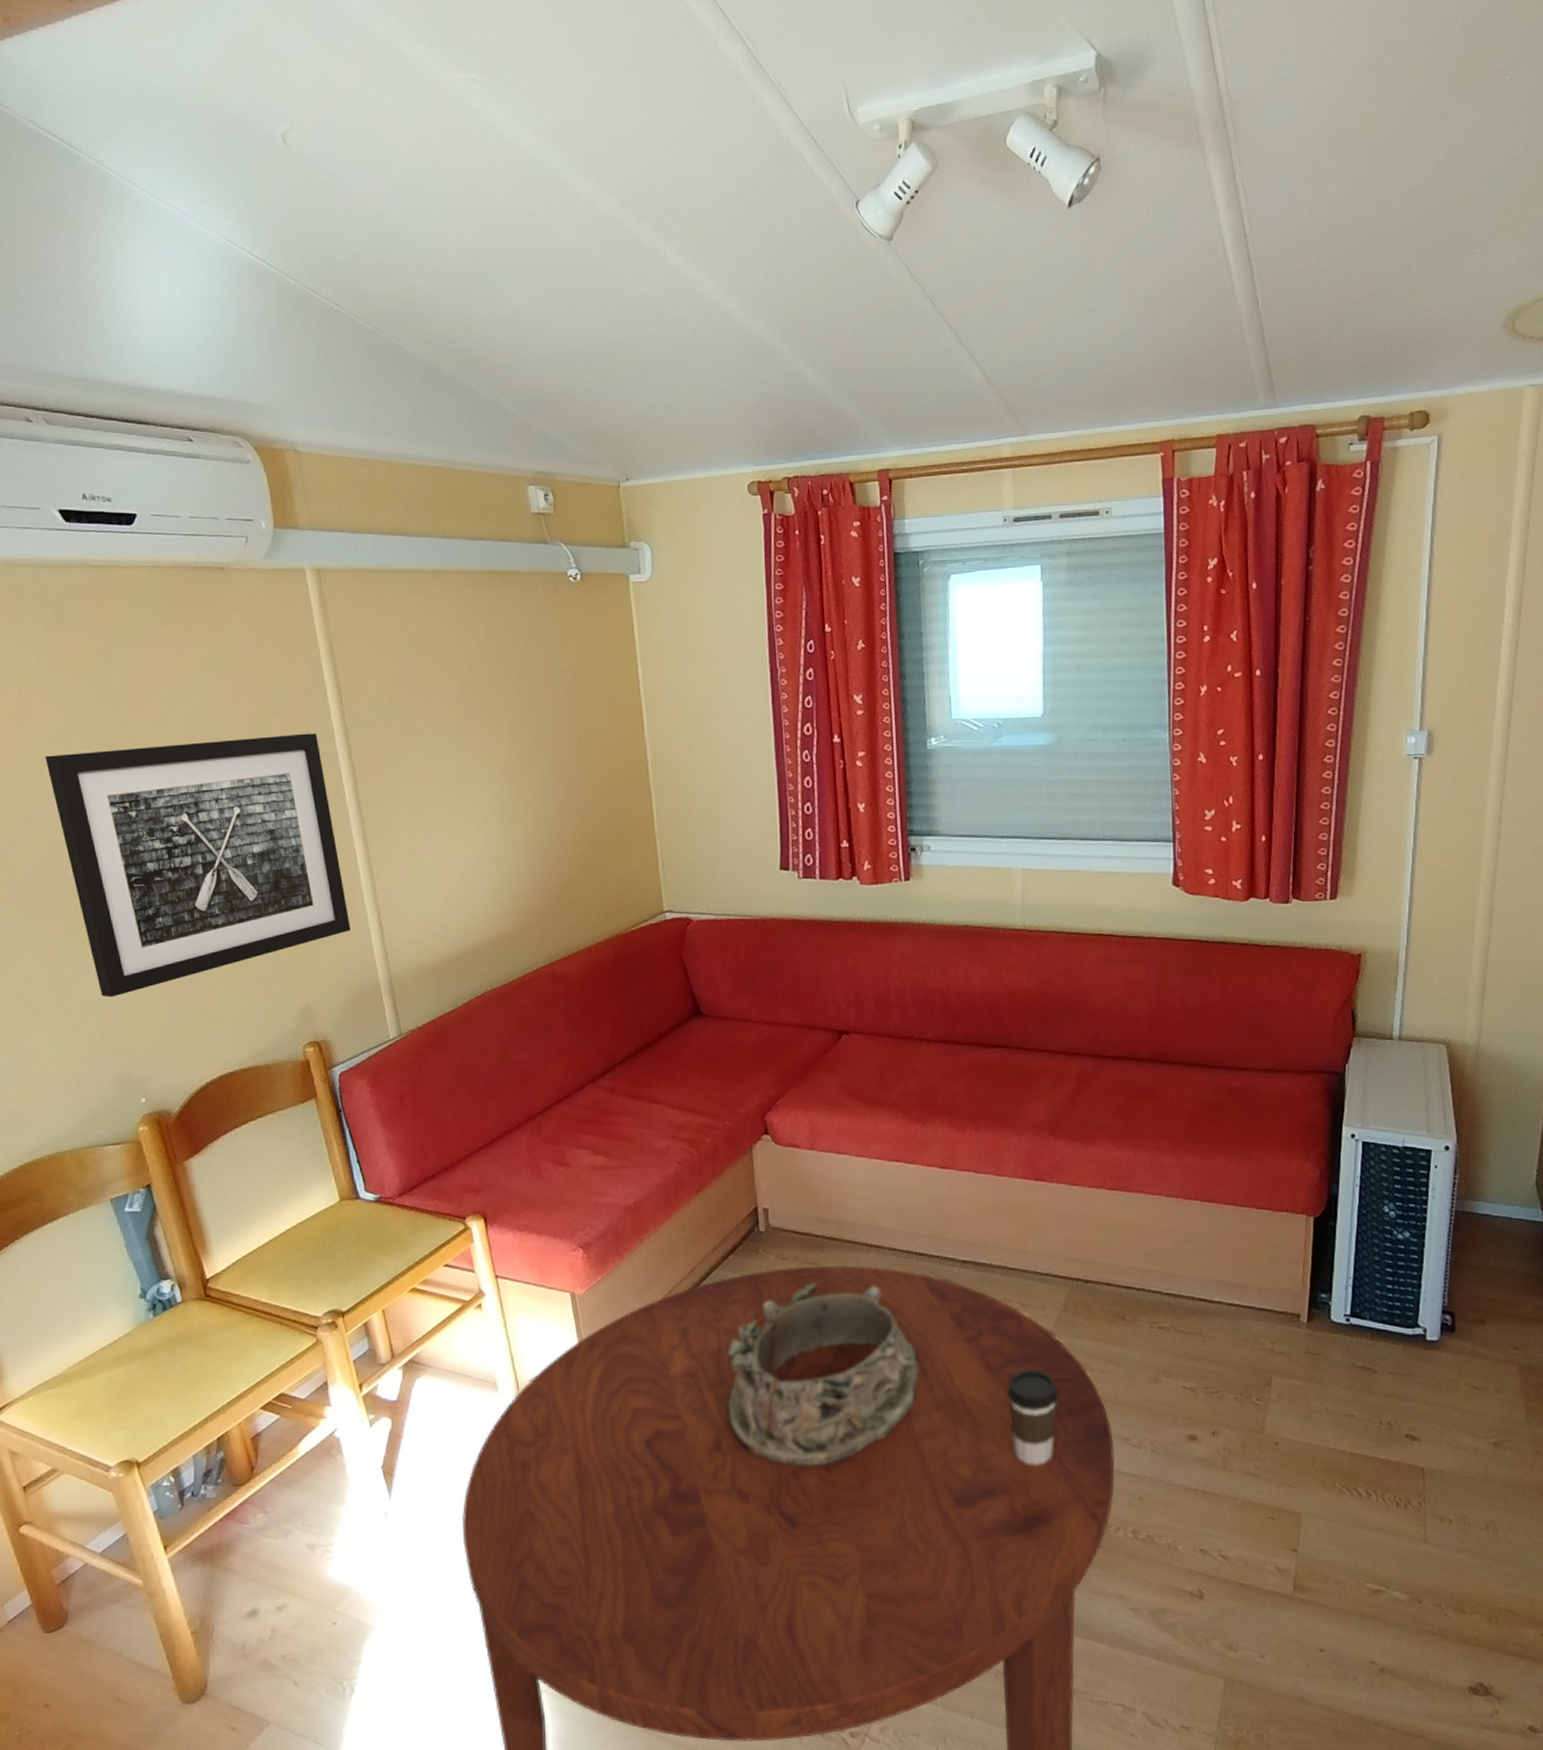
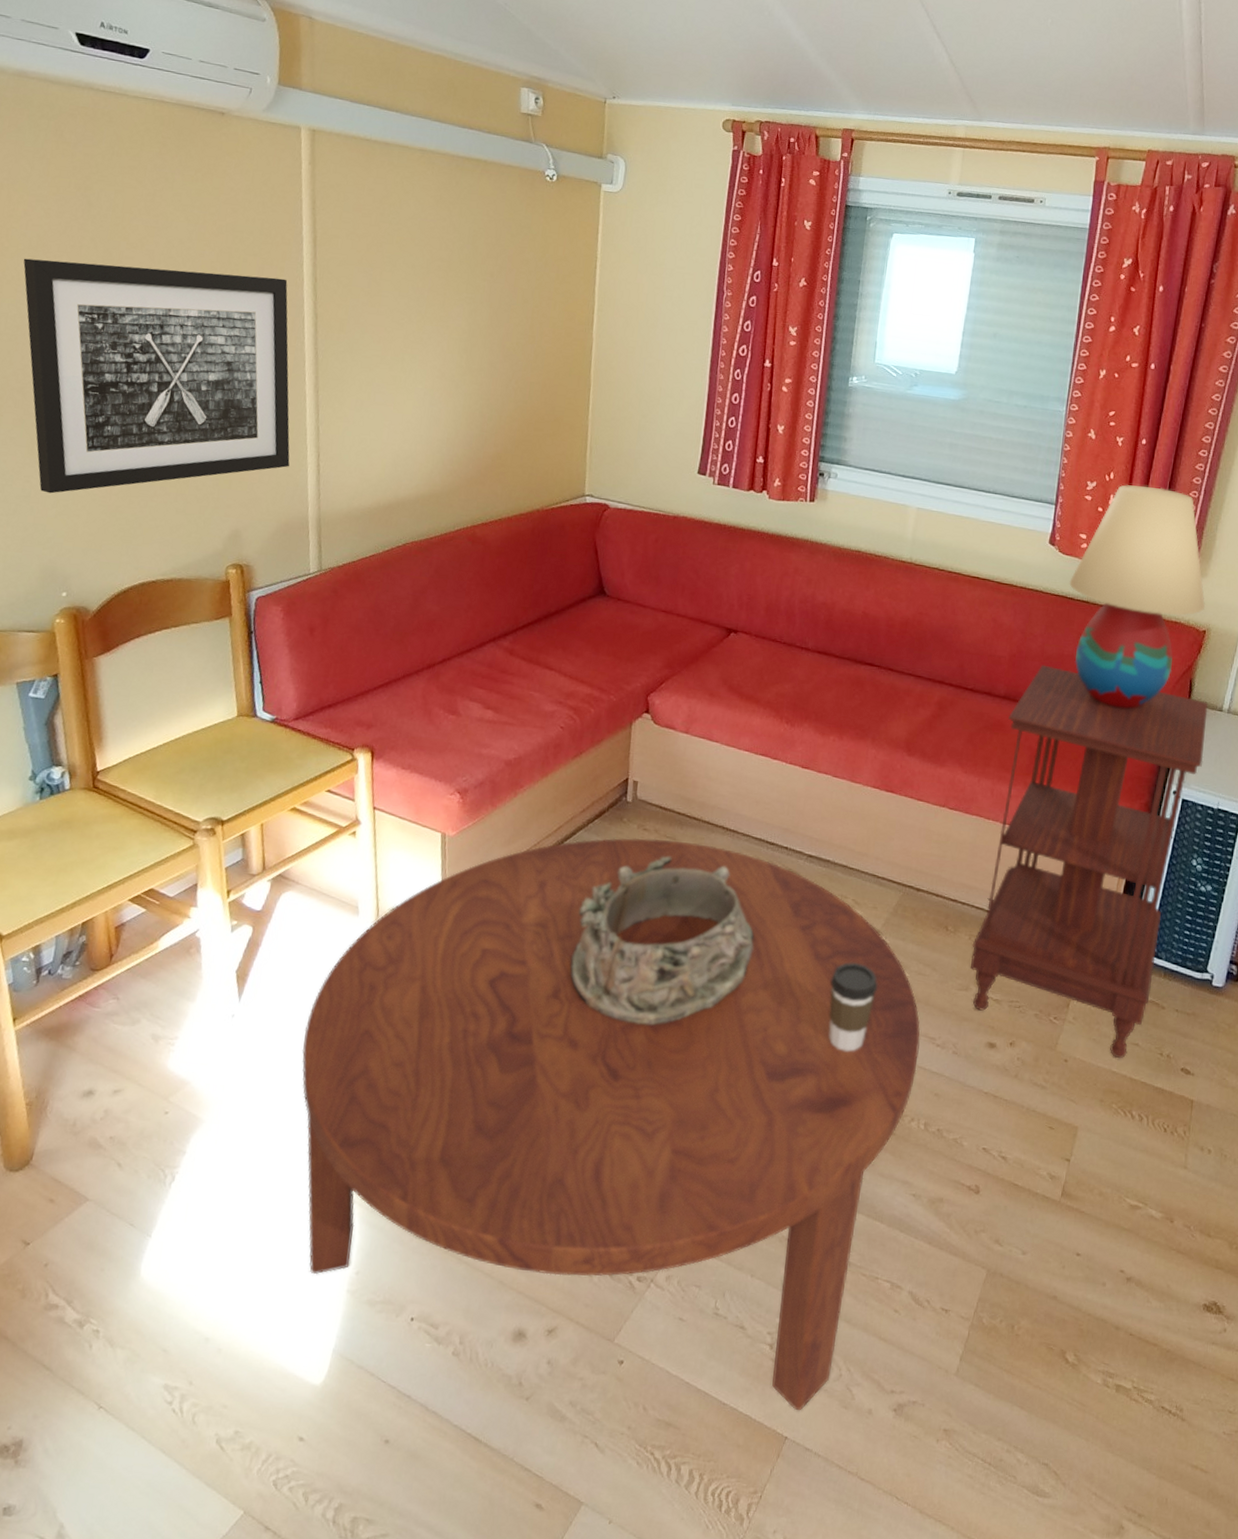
side table: none [1155,1018,1380,1434] -> present [970,664,1209,1059]
table lamp: none [1201,804,1357,1053] -> present [1069,484,1206,709]

